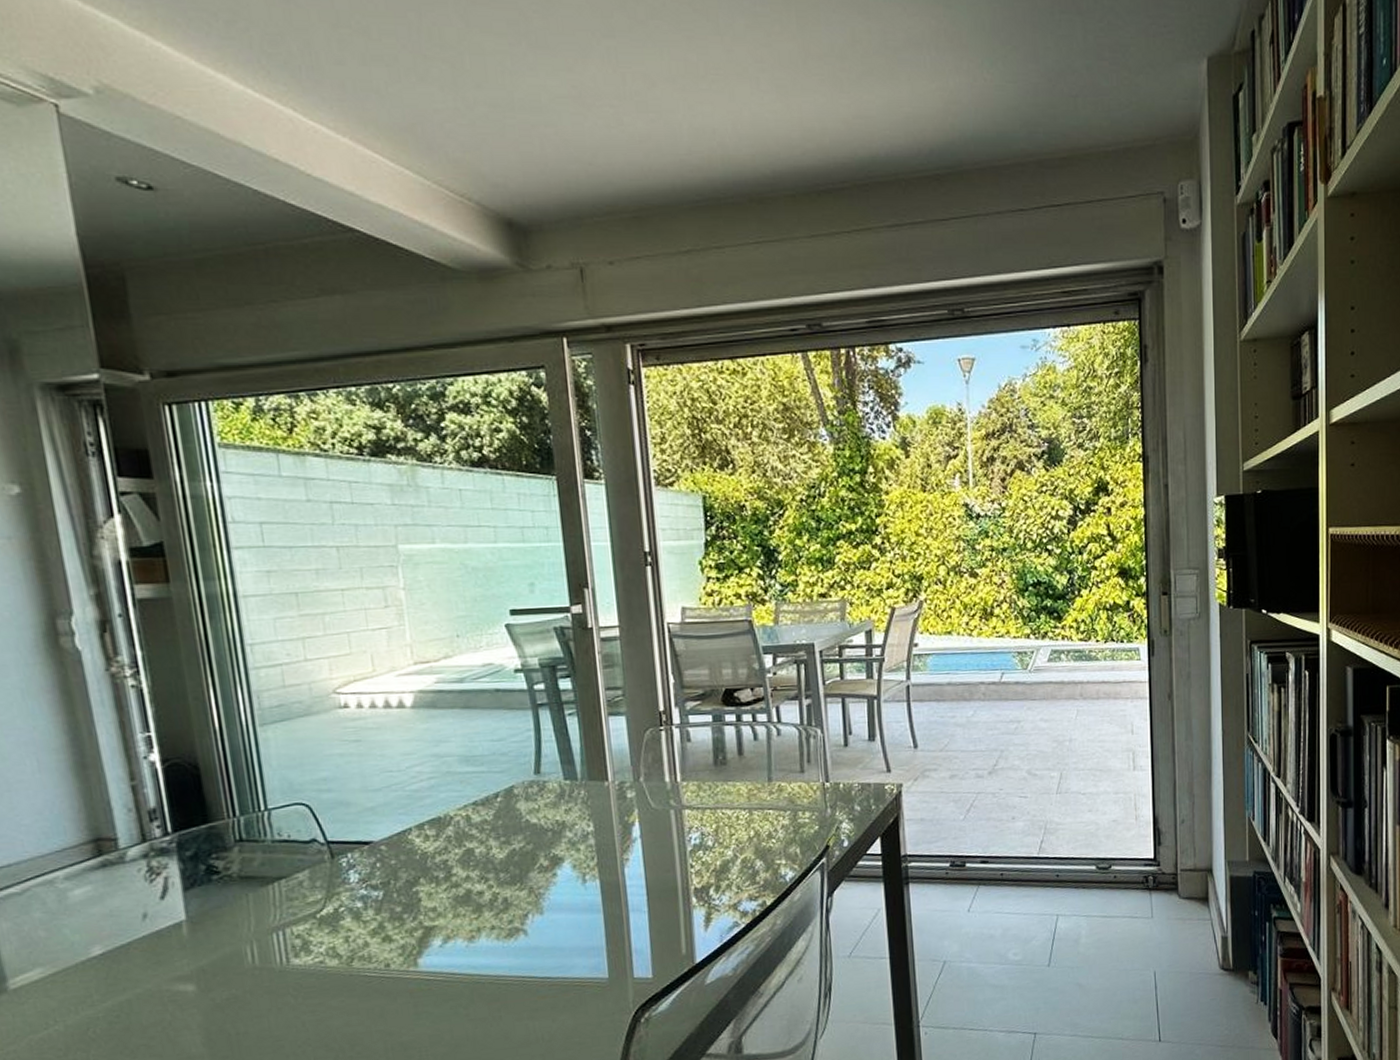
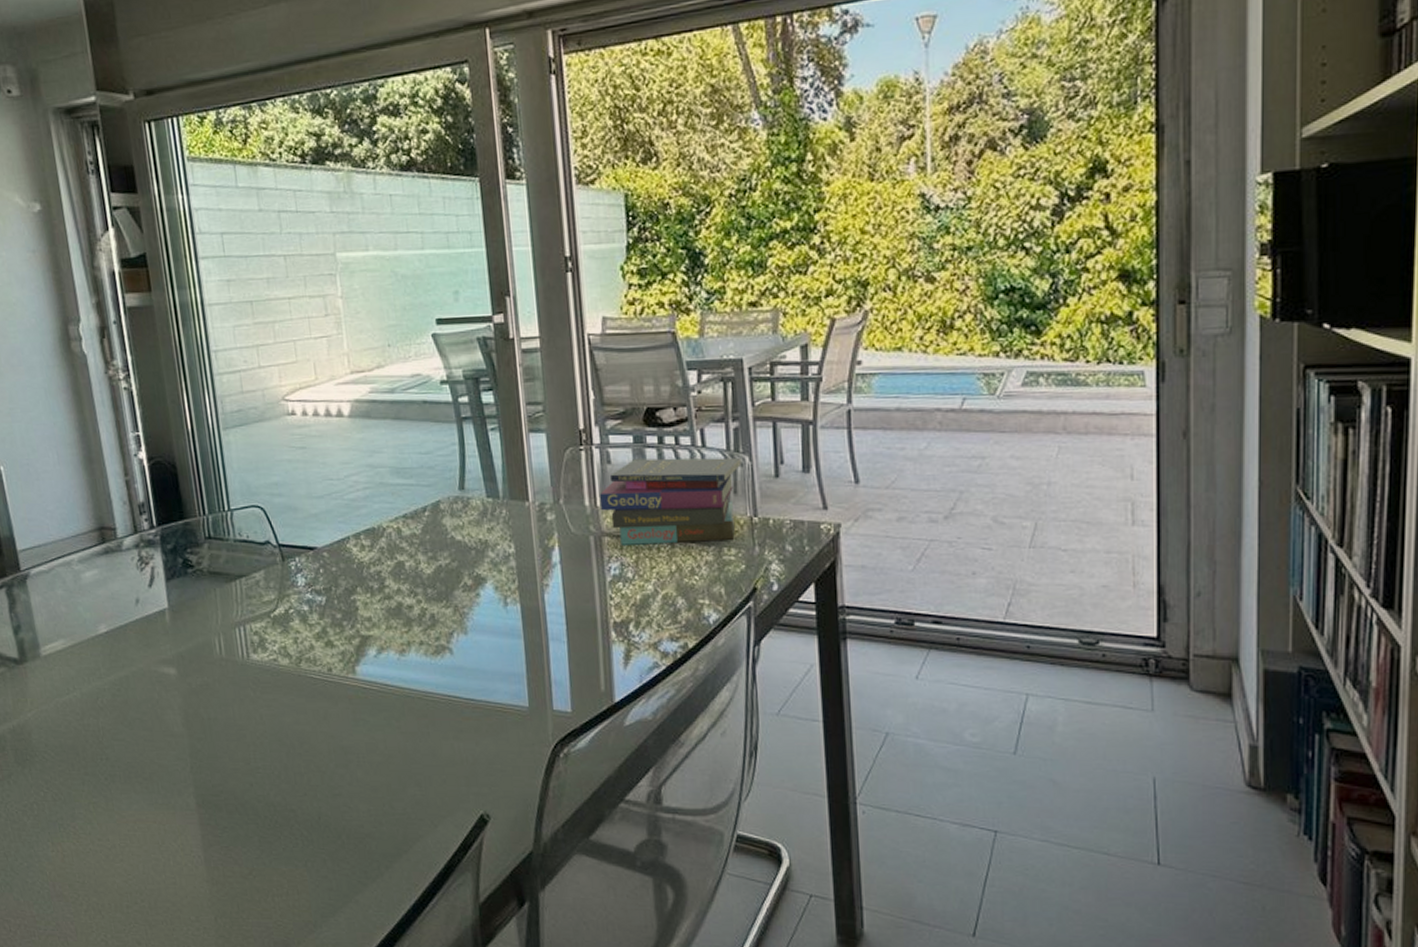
books: none [680,730,814,816] -> present [600,457,741,545]

